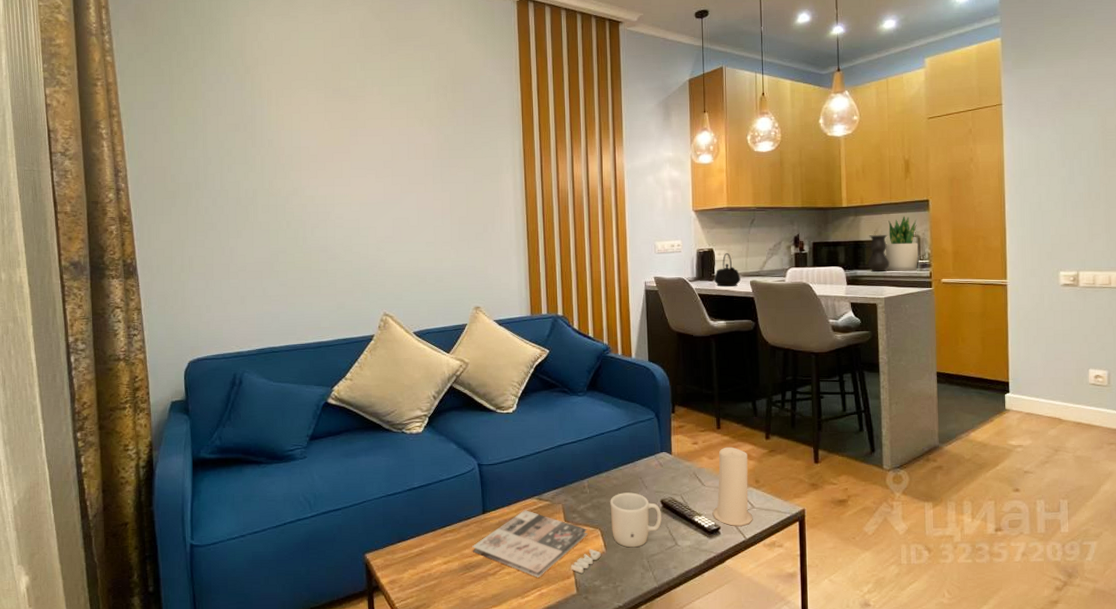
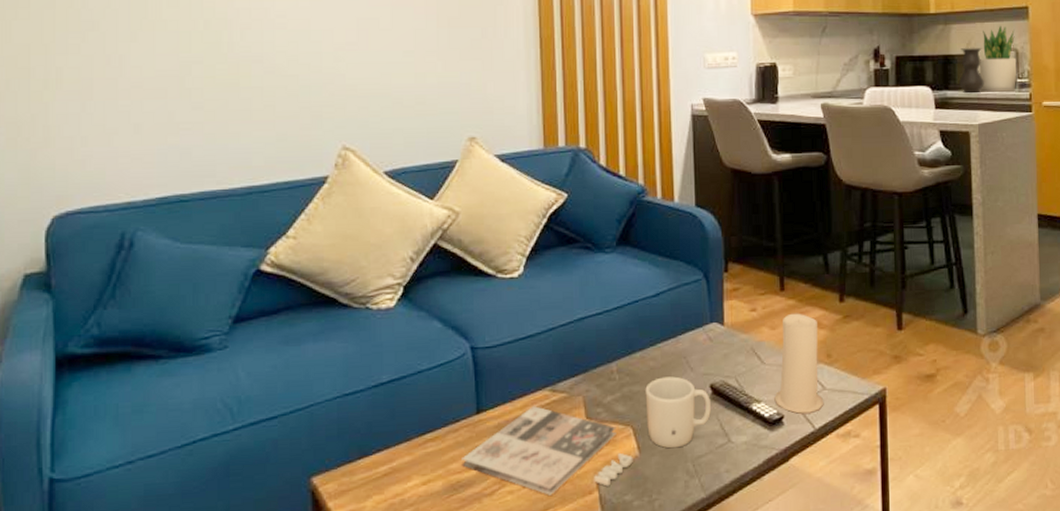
kettle: present [713,252,741,287] -> none [777,67,810,111]

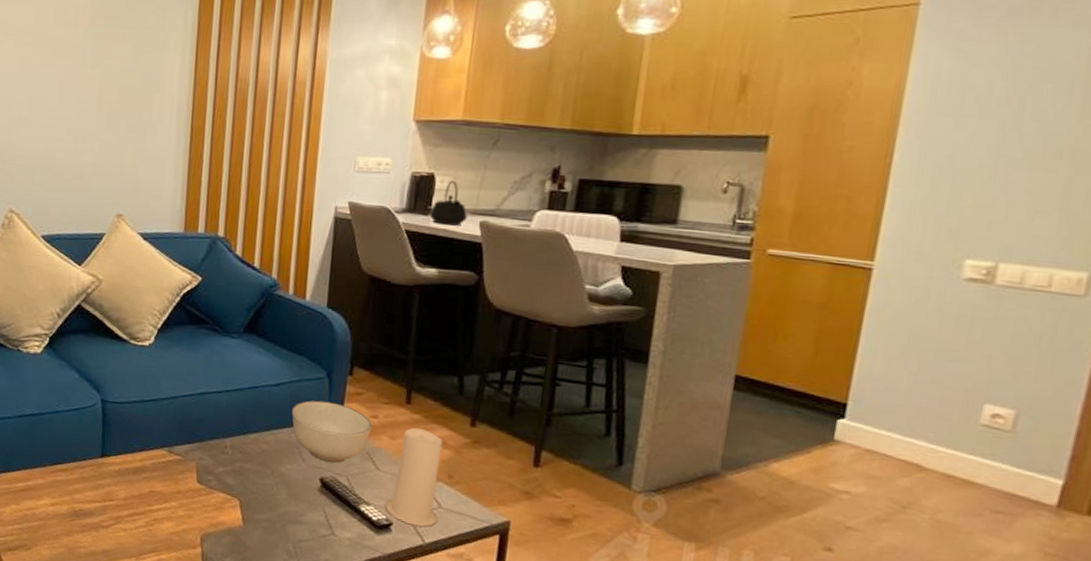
magazine: present [461,406,633,495] -> none [85,461,237,546]
mug: present [645,376,711,449] -> none [253,461,319,528]
bowl: none [675,303,752,366] -> present [291,400,372,463]
kettle: none [777,67,810,111] -> present [429,180,467,226]
vase: present [959,47,984,93] -> none [656,176,695,229]
planter: present [979,25,1017,92] -> none [684,155,744,233]

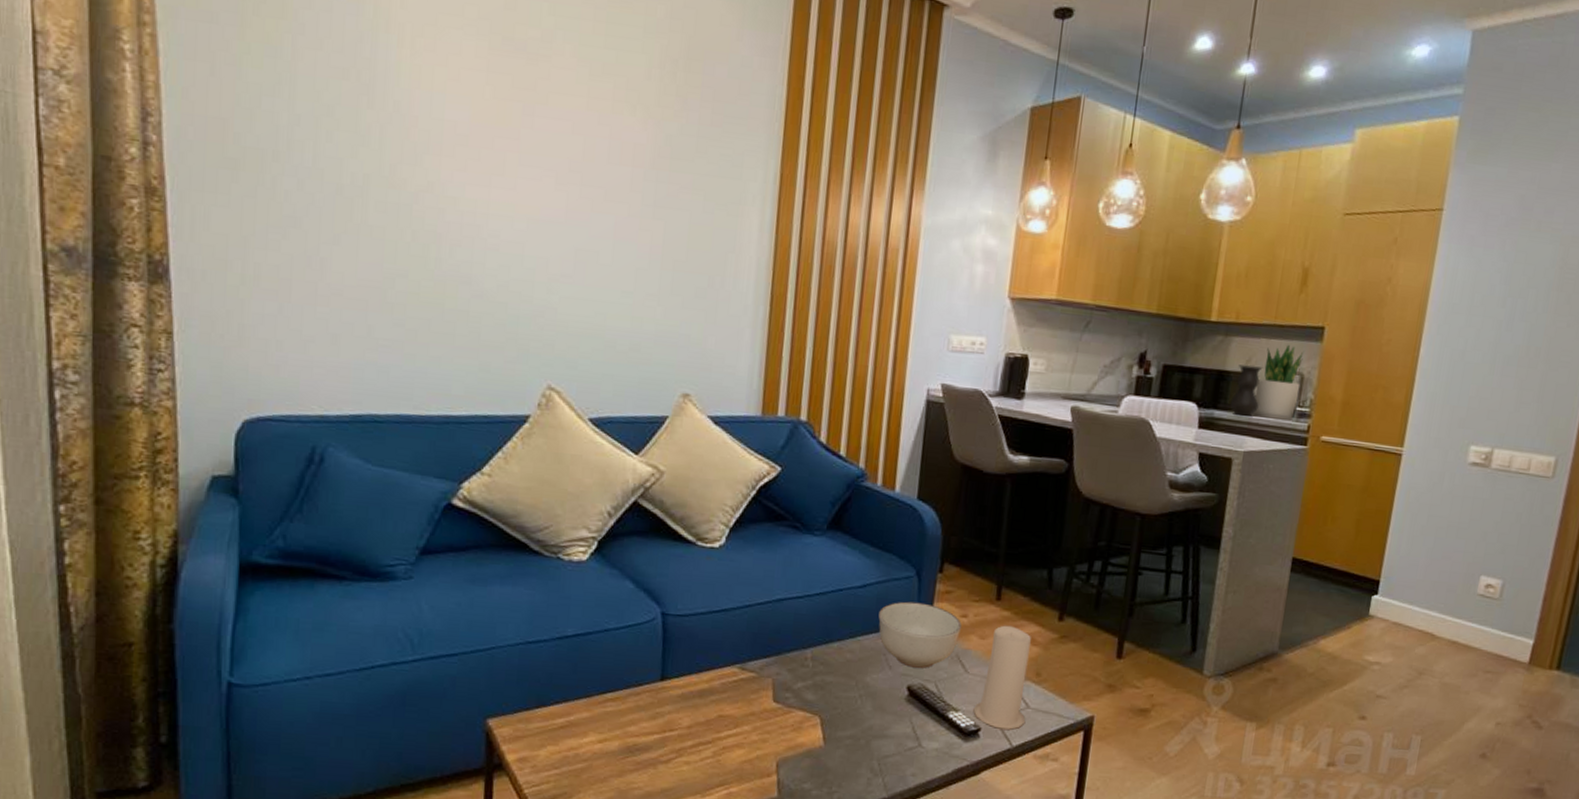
kettle: present [429,180,467,226] -> none [1022,362,1059,411]
vase: none [656,176,695,229] -> present [1230,364,1263,416]
planter: none [684,155,744,233] -> present [1253,344,1304,421]

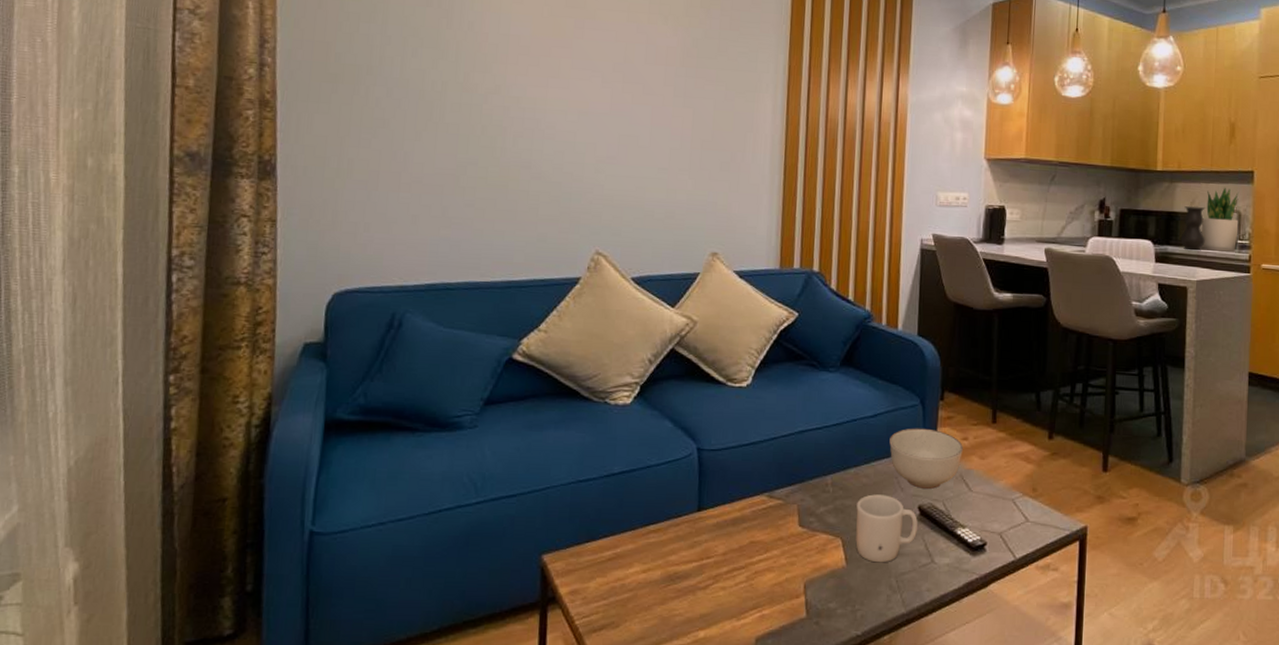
mug: none [835,671,906,745] -> present [855,494,918,563]
candle: present [973,625,1031,730] -> none [978,445,1026,543]

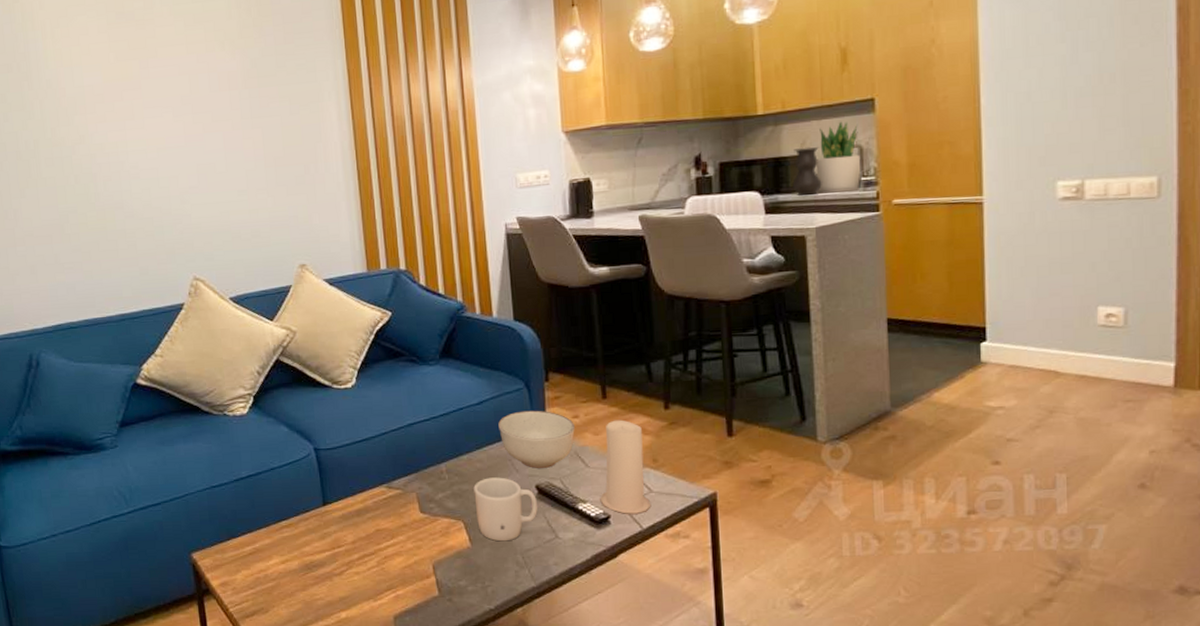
candle: none [978,445,1026,543] -> present [600,419,651,514]

